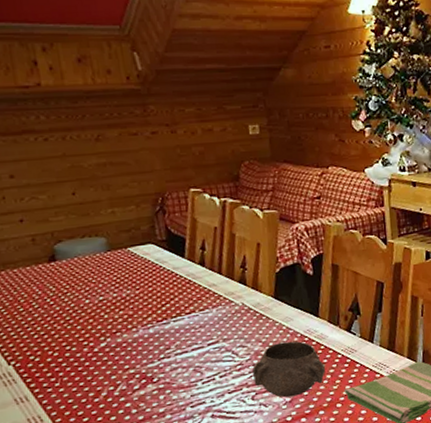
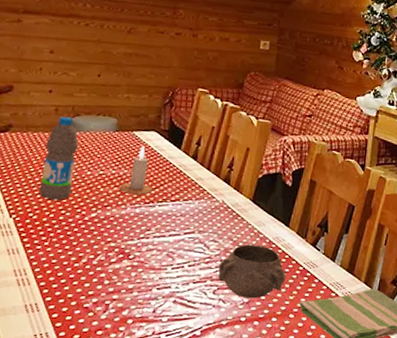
water bottle: none [29,244,73,338] -> present [39,116,79,200]
candle: none [125,261,164,315] -> present [119,145,153,195]

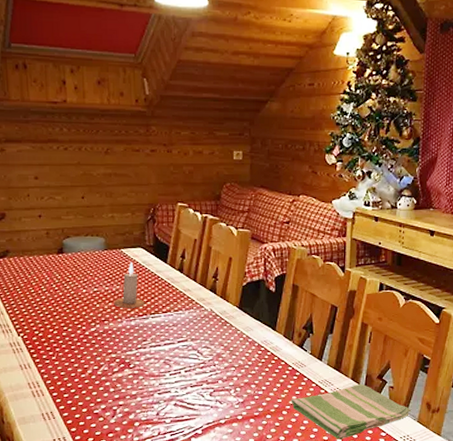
water bottle: present [39,116,79,200] -> none [41,239,72,317]
decorative bowl: present [218,244,286,299] -> none [213,349,277,398]

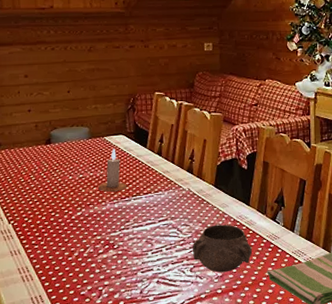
decorative bowl: none [213,349,277,398] -> present [193,224,253,273]

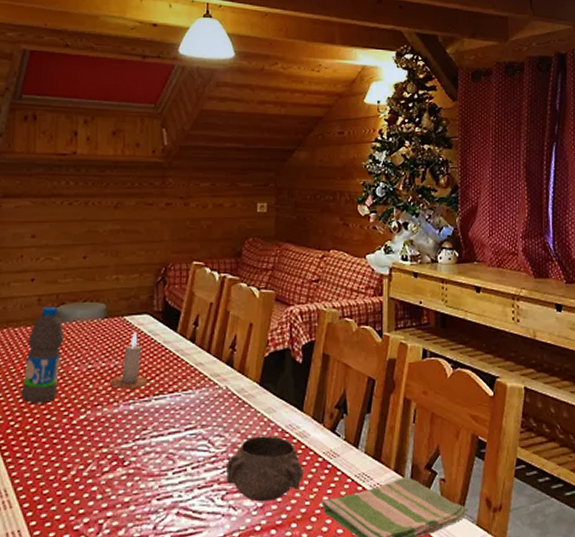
water bottle: none [30,130,59,204] -> present [21,306,65,403]

